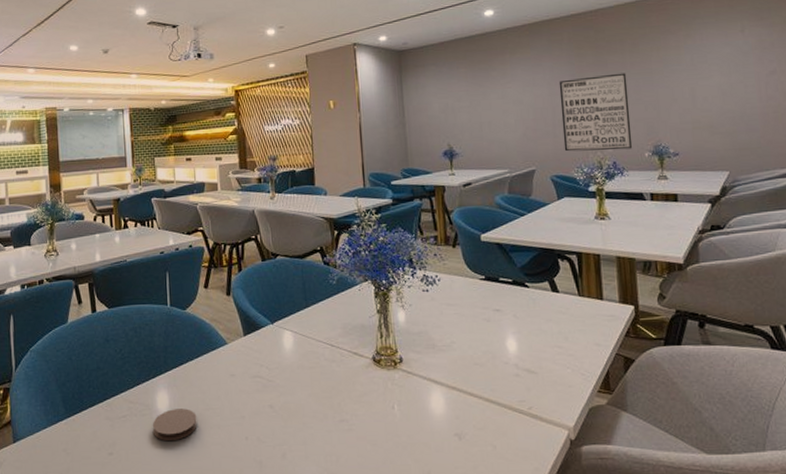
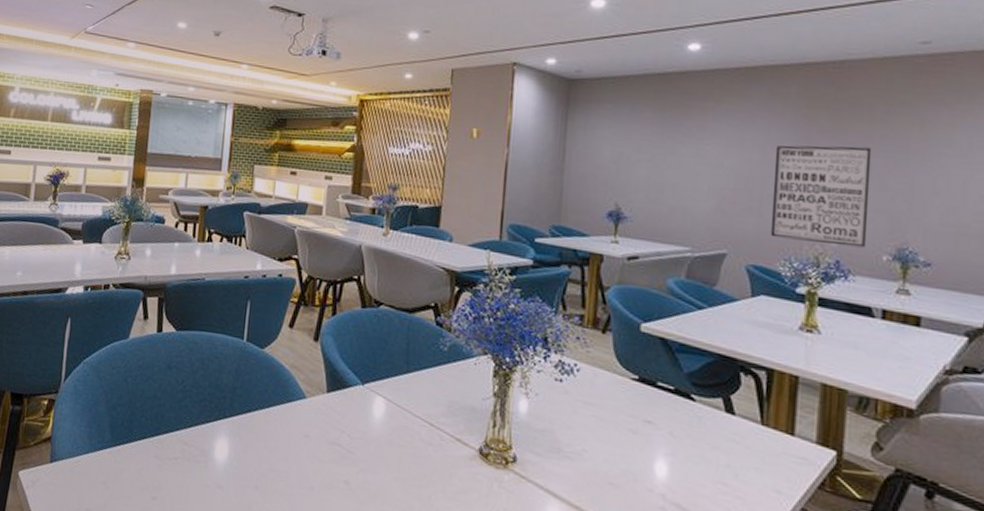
coaster: present [152,408,197,442] -> none [204,461,258,499]

